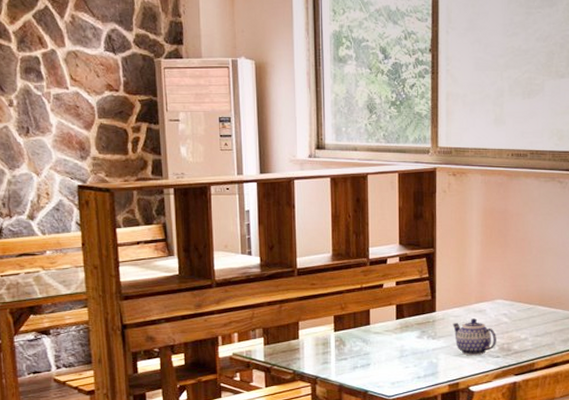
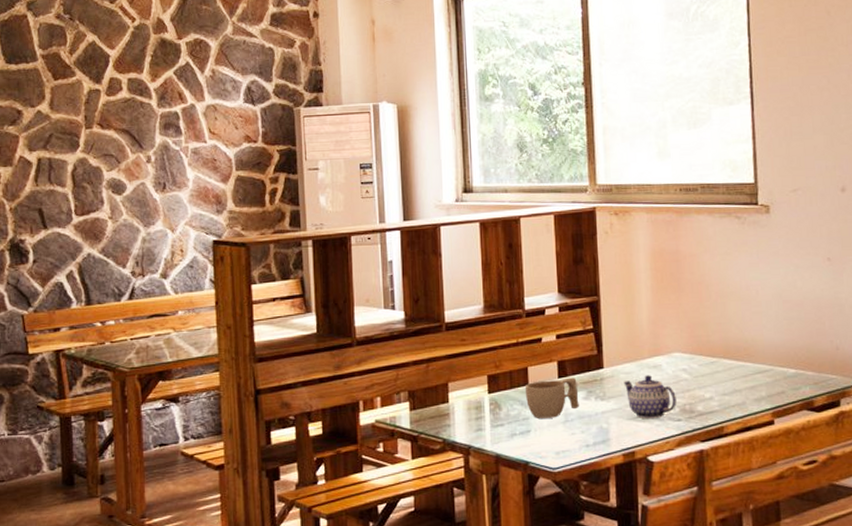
cup: none [366,319,413,354] -> present [525,377,579,418]

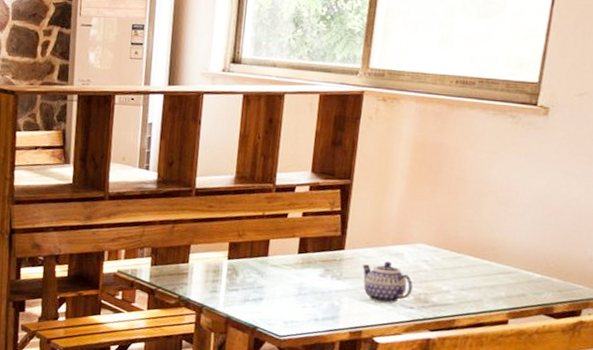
cup: present [525,377,579,418] -> none [263,253,316,290]

